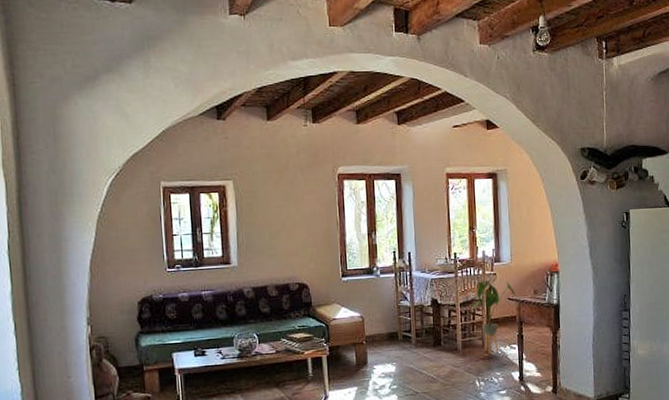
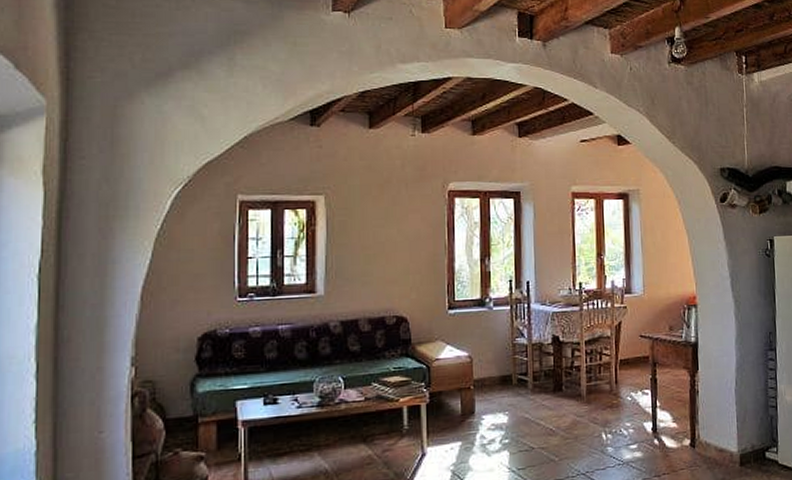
house plant: present [472,280,518,354] -> none [599,314,651,401]

